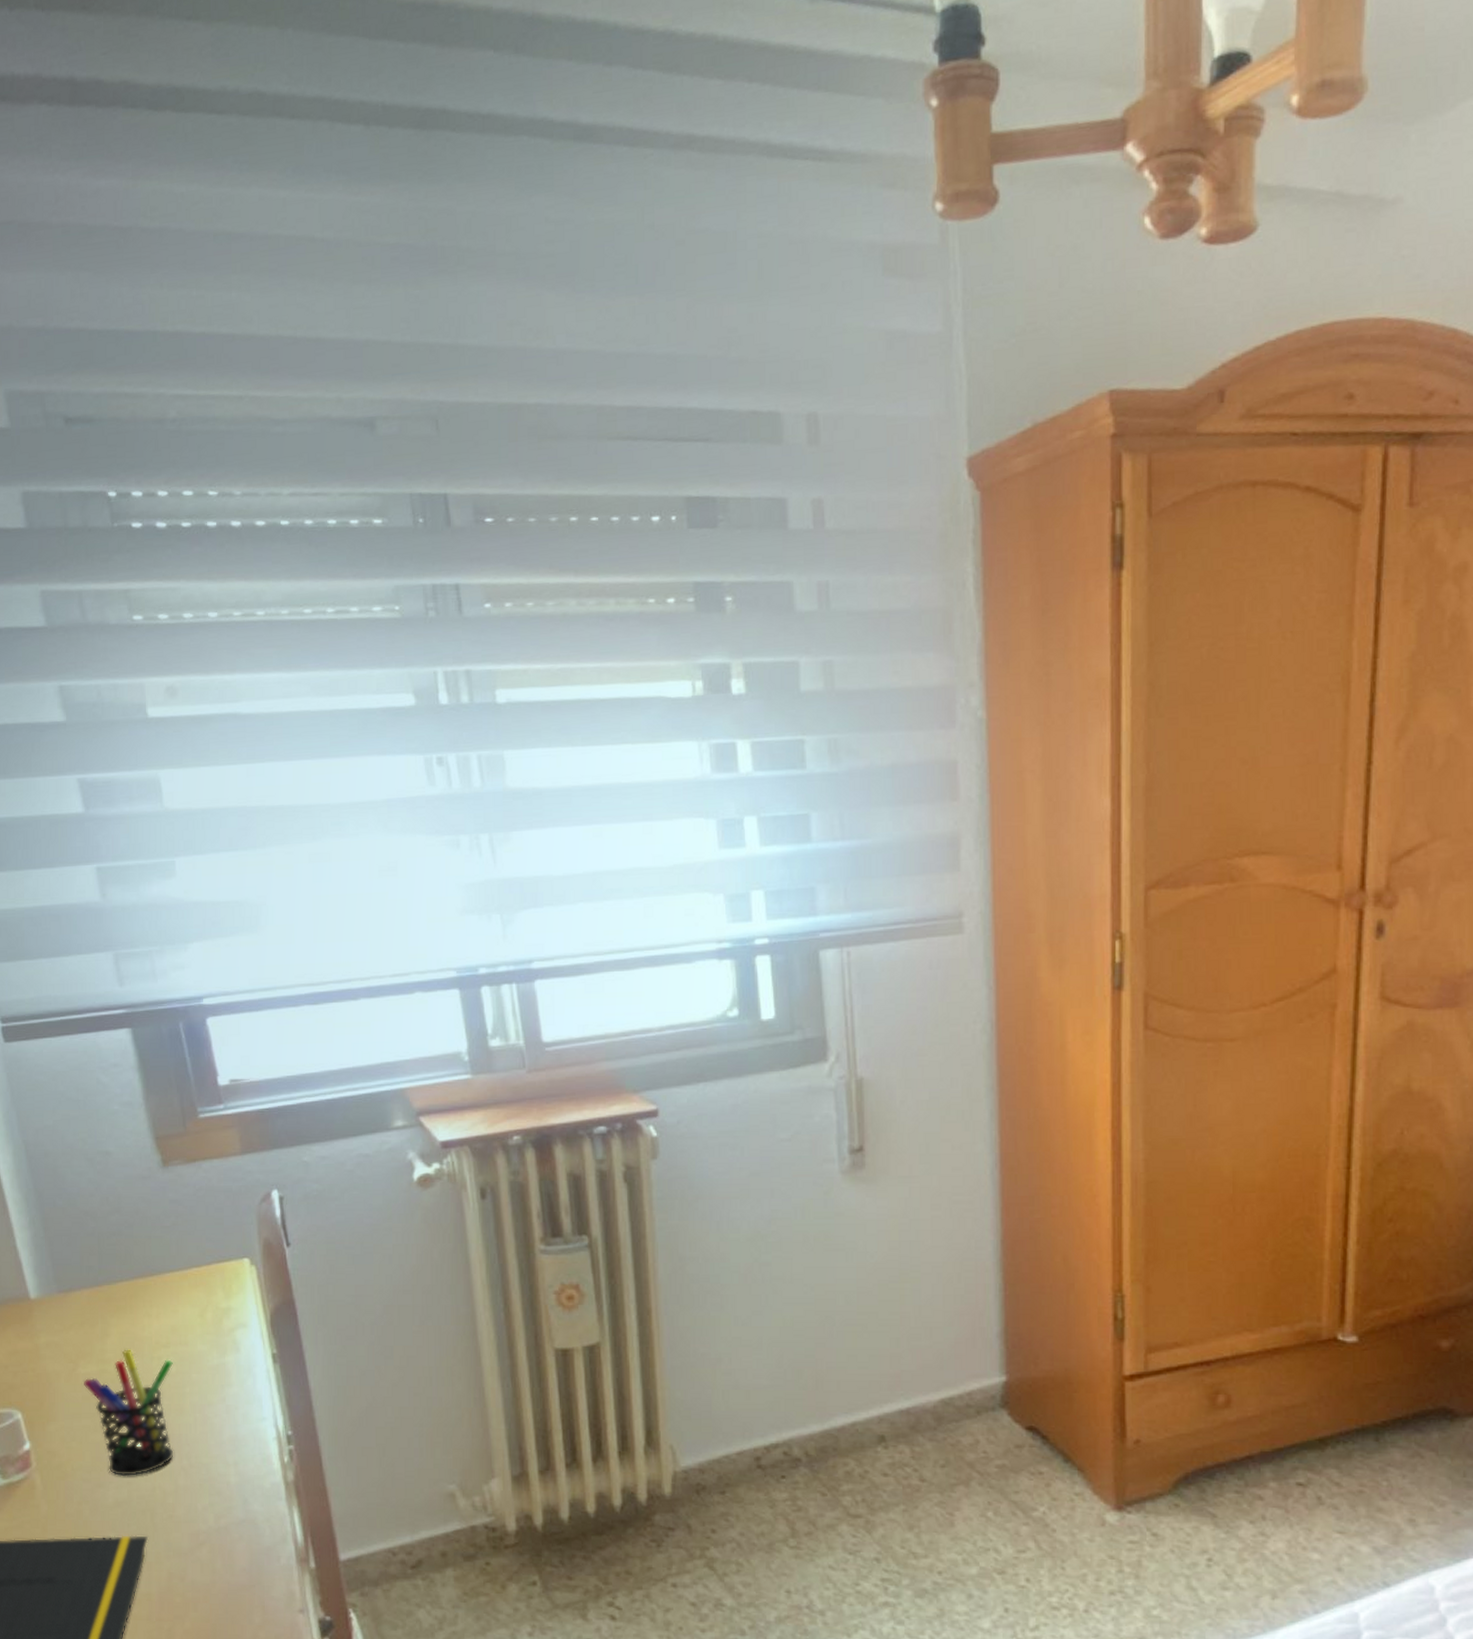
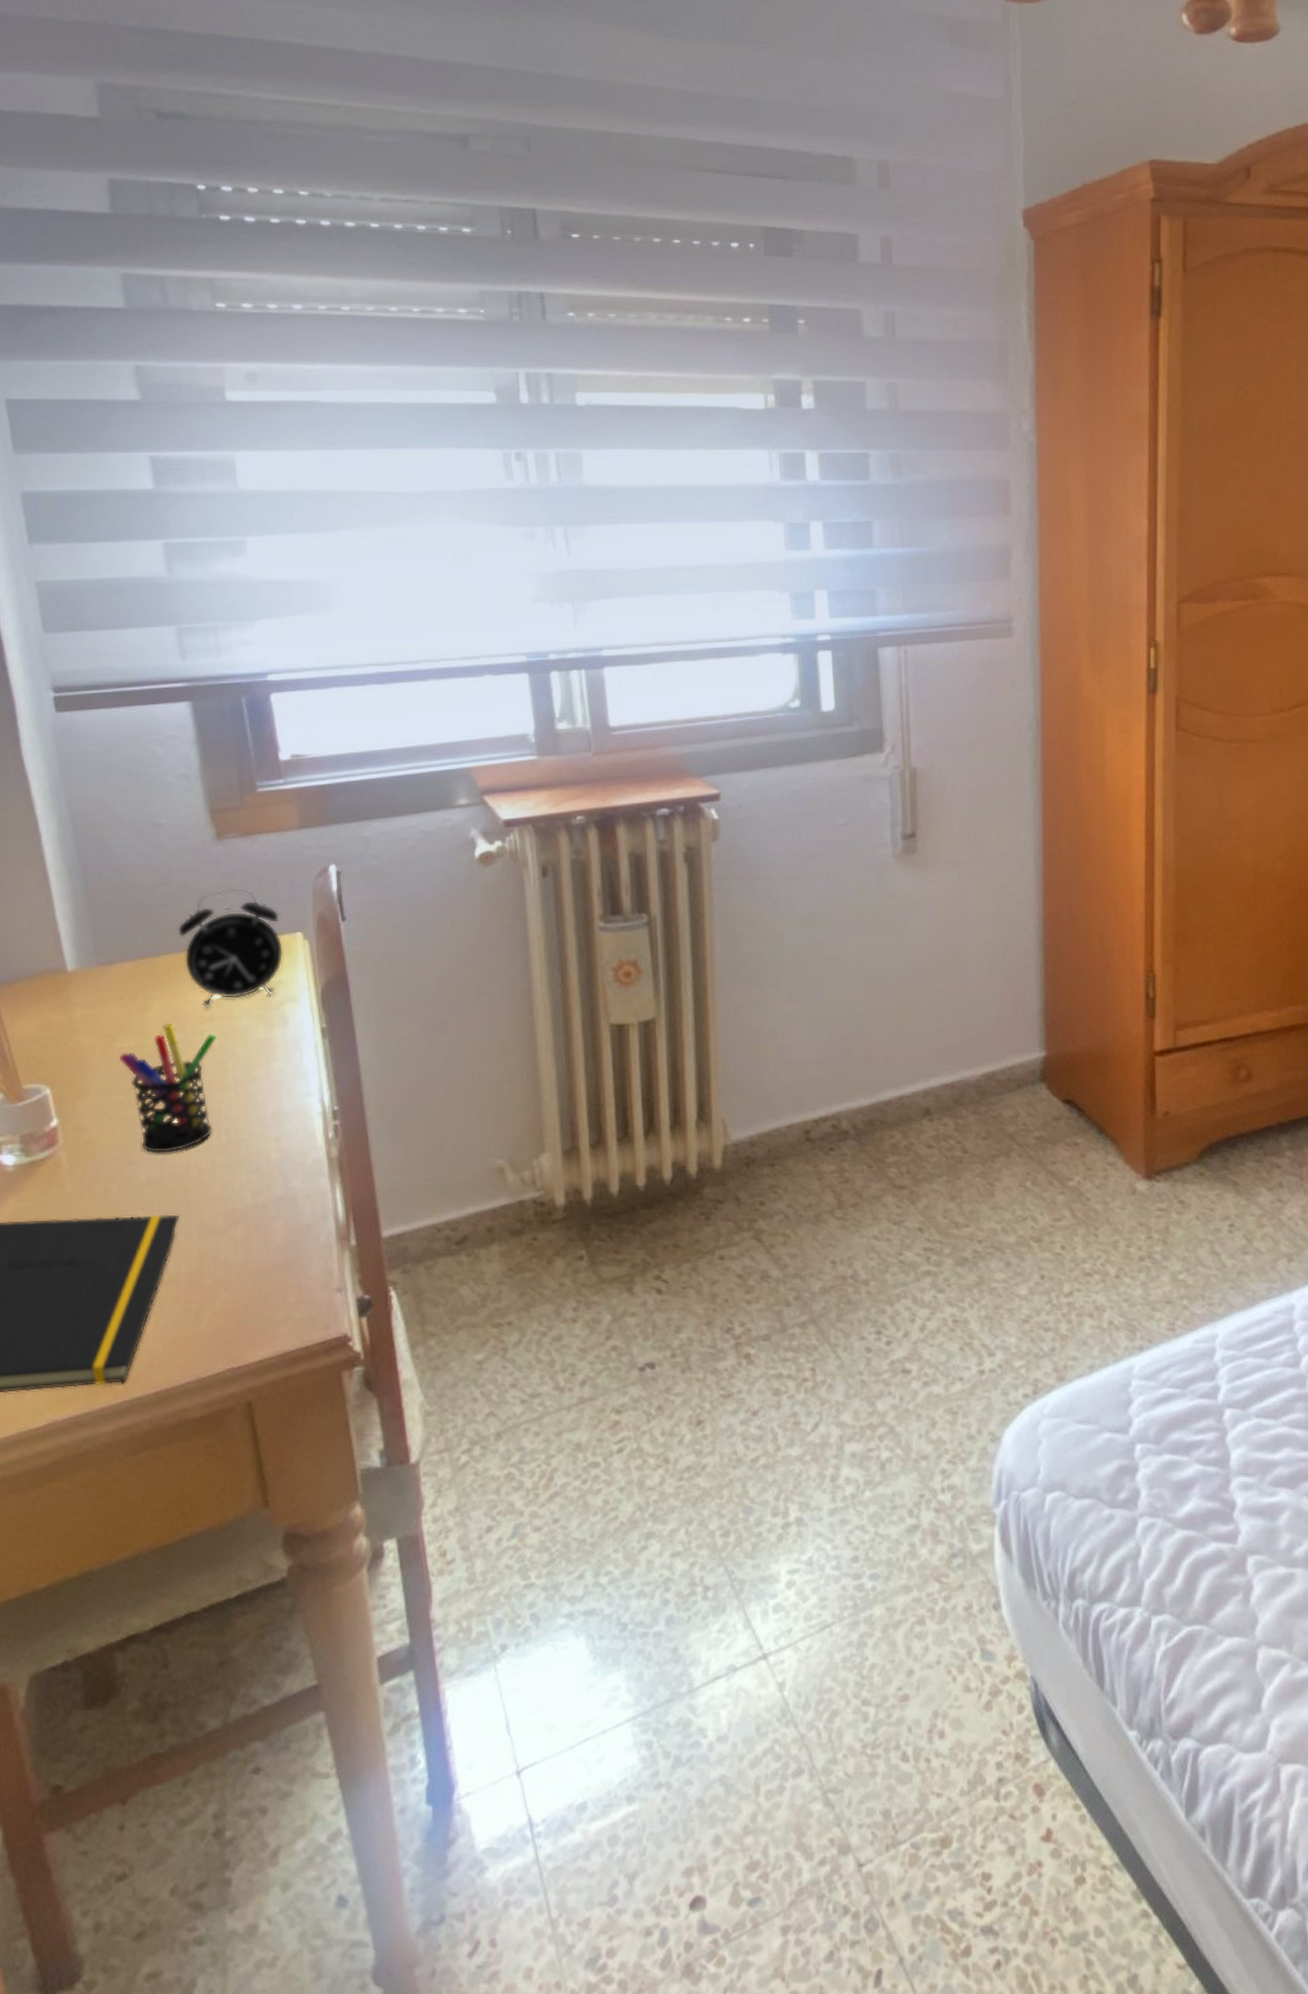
alarm clock: none [130,1214,233,1334] -> present [177,888,284,1008]

